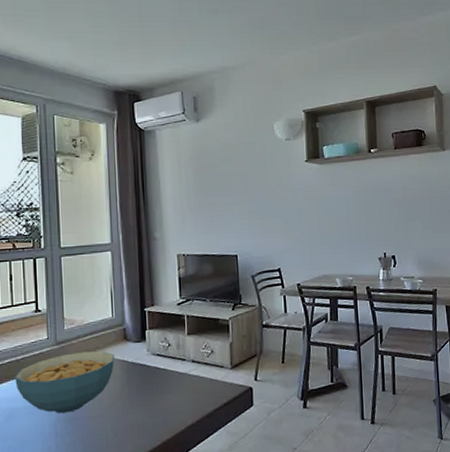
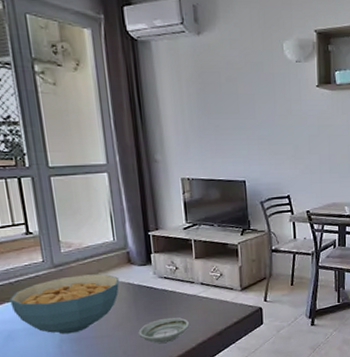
saucer: none [130,397,179,425] -> present [138,317,189,343]

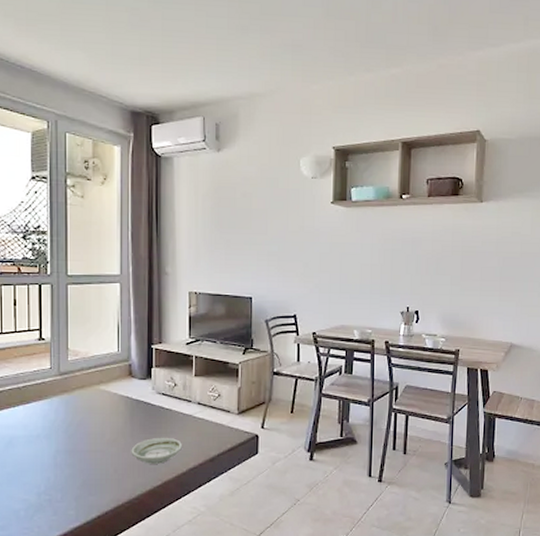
cereal bowl: present [10,274,120,335] -> none [16,385,119,445]

